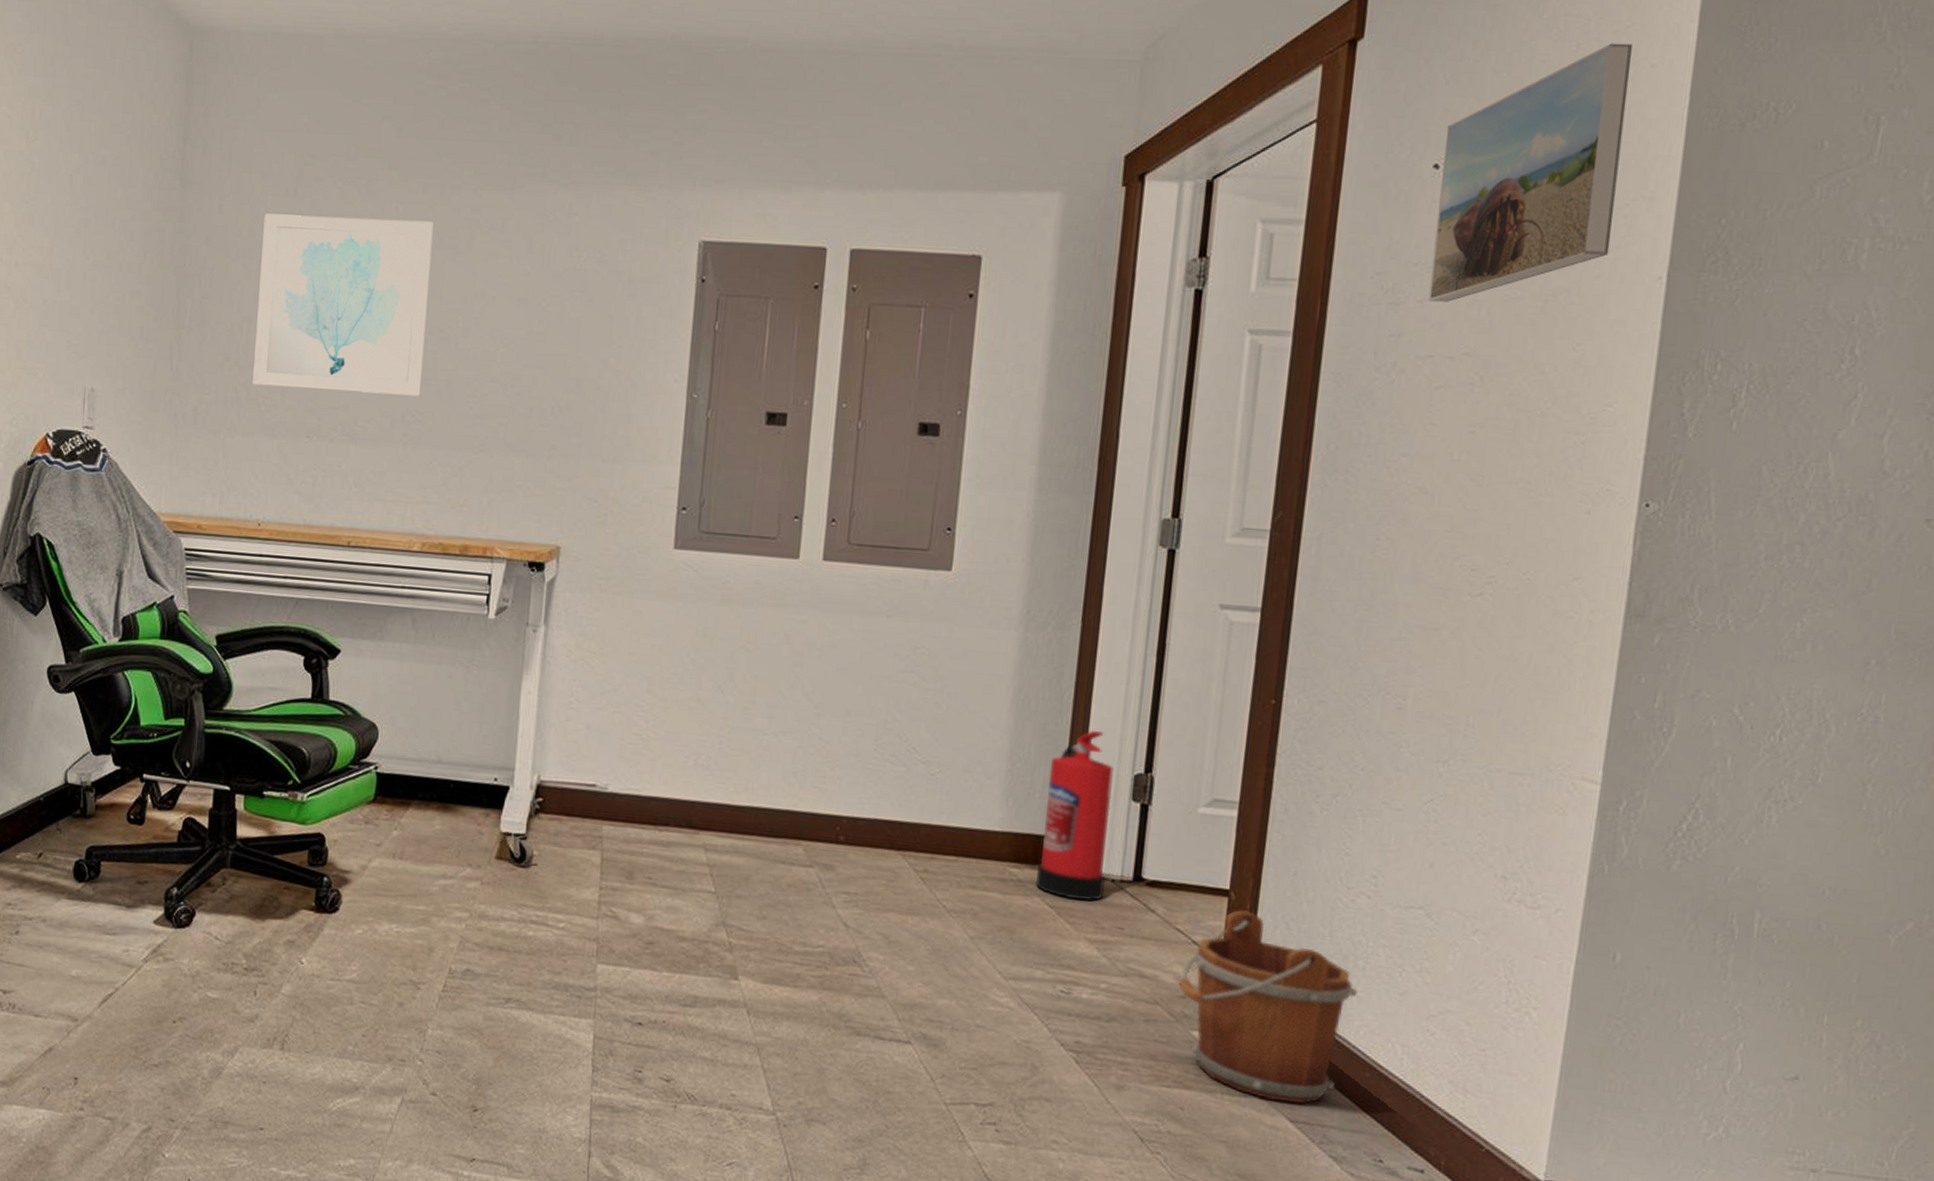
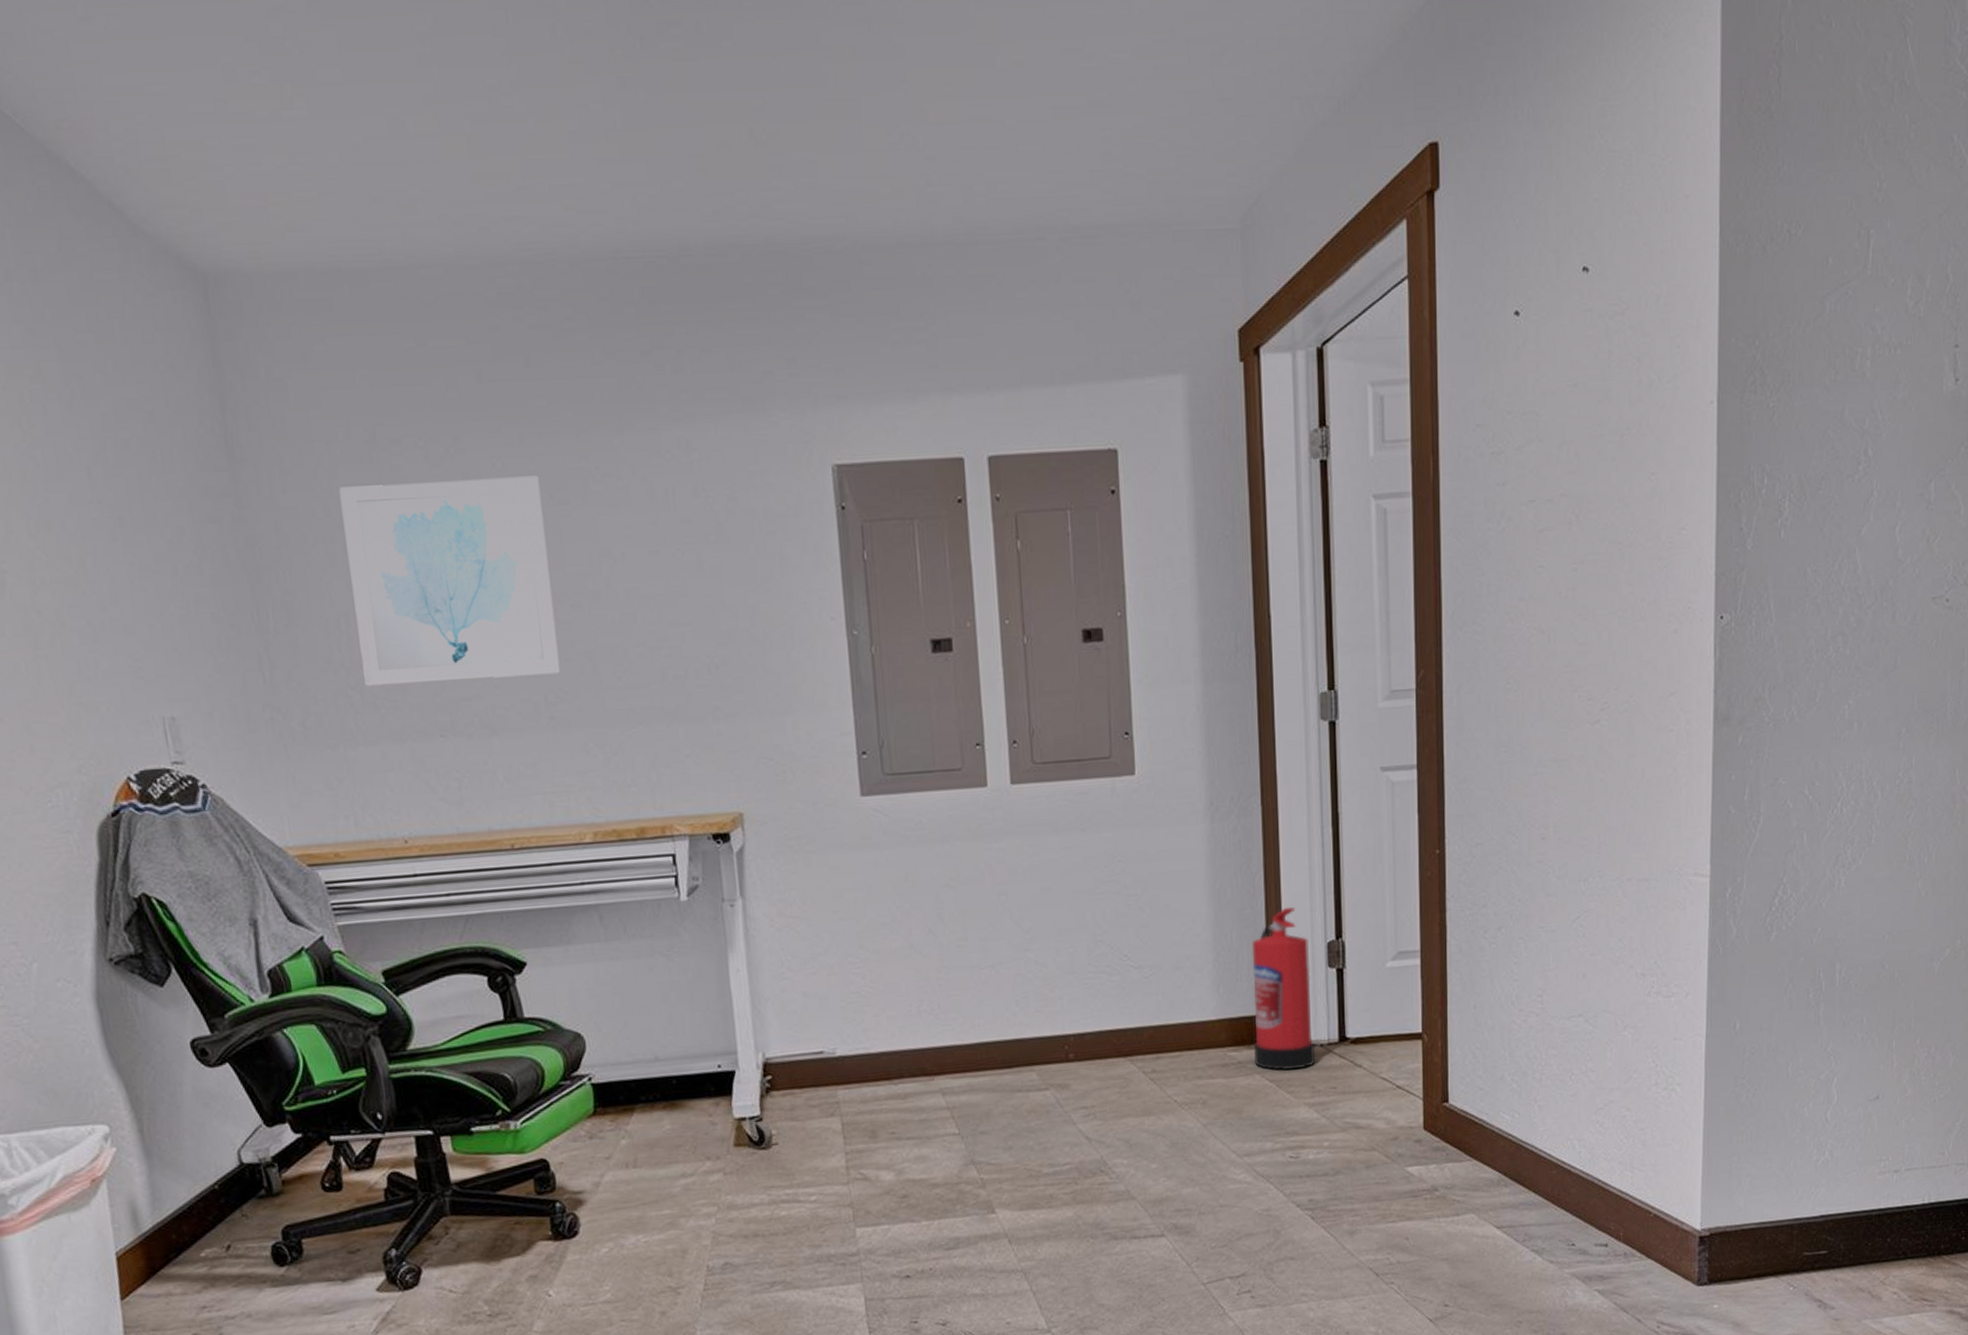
bucket: present [1178,910,1358,1104] -> none [1390,1049,1538,1213]
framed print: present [1428,43,1633,302] -> none [1522,176,1669,447]

